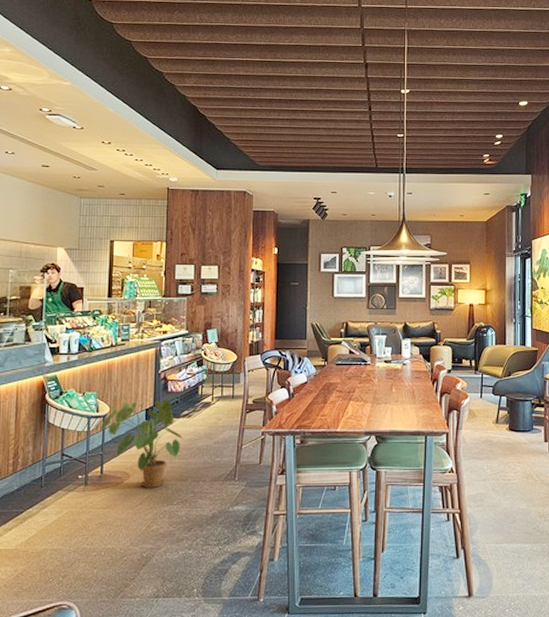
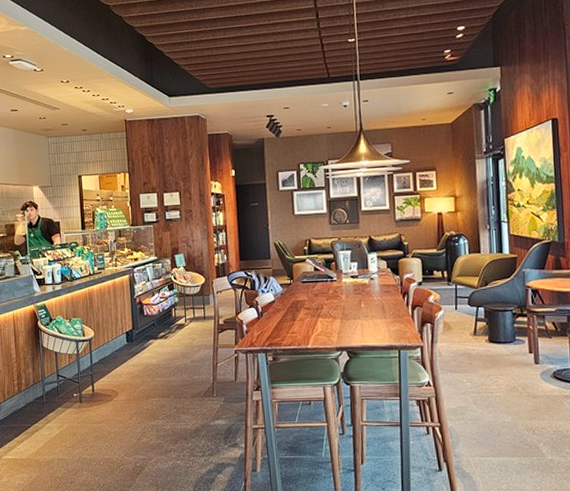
house plant: present [100,400,184,488] -> none [87,323,163,404]

